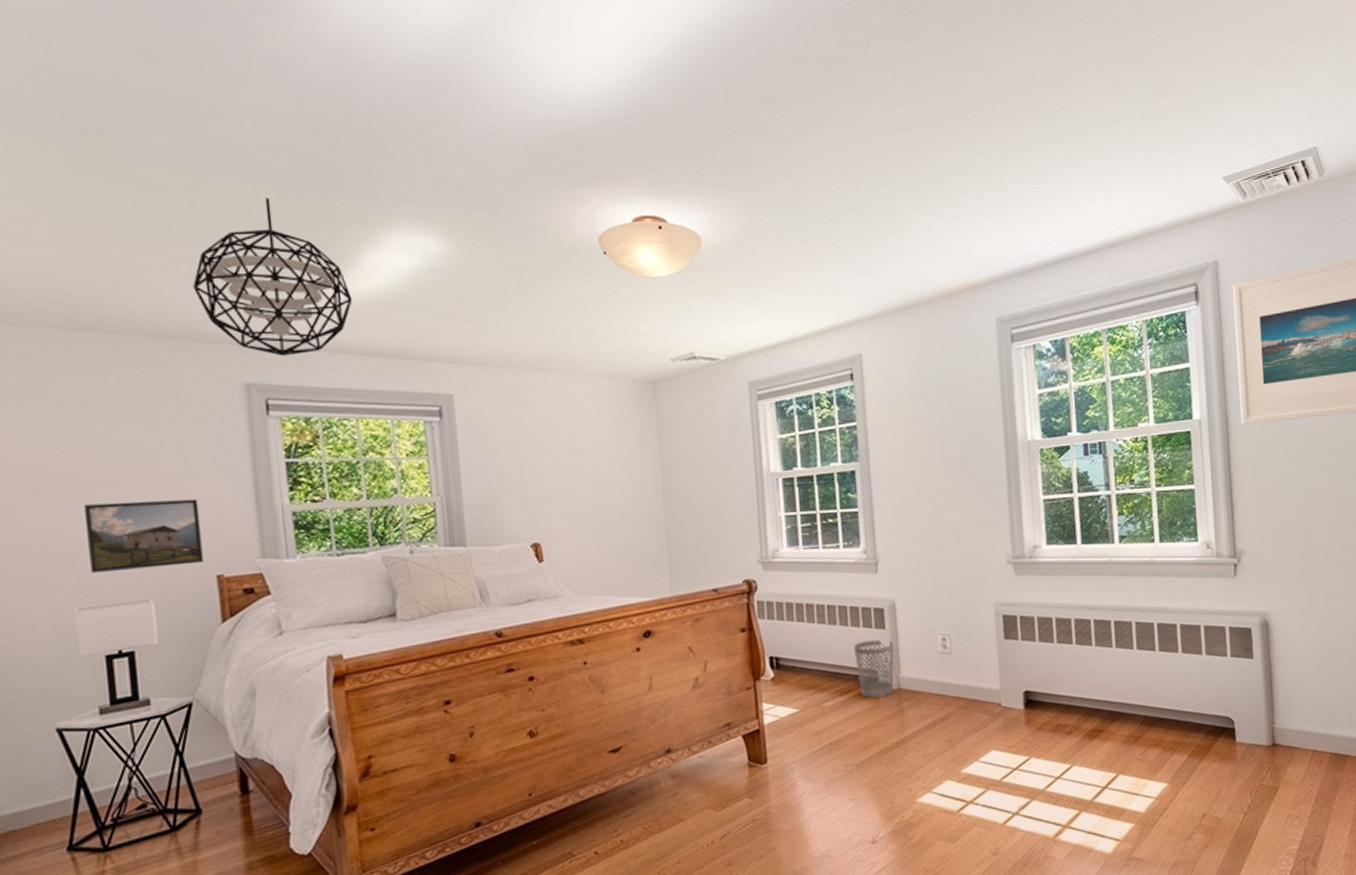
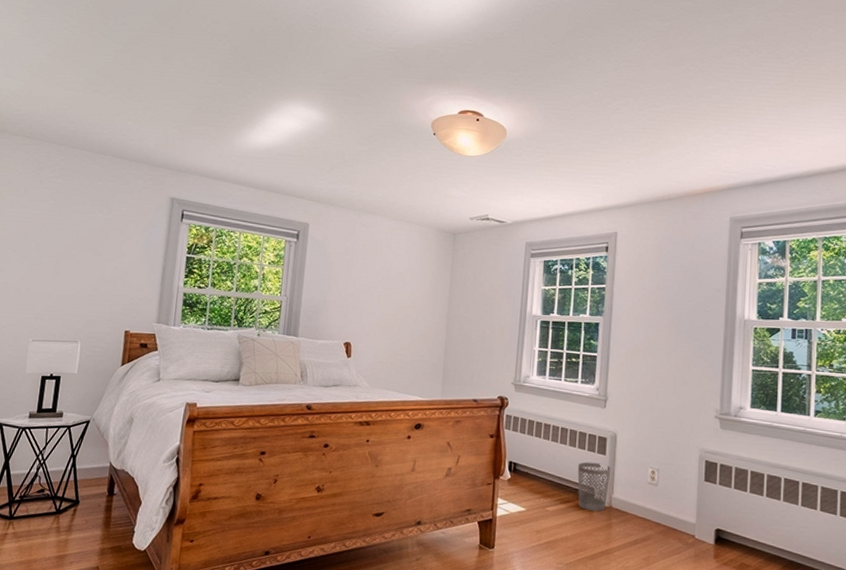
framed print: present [83,499,204,574] -> none [46,268,124,320]
pendant light: present [193,198,352,356] -> none [151,72,254,182]

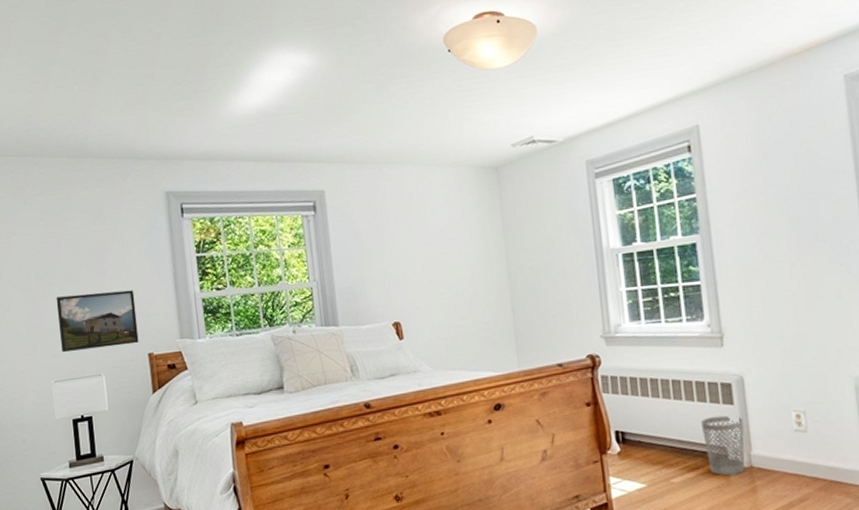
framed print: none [46,268,124,320] -> present [56,290,139,353]

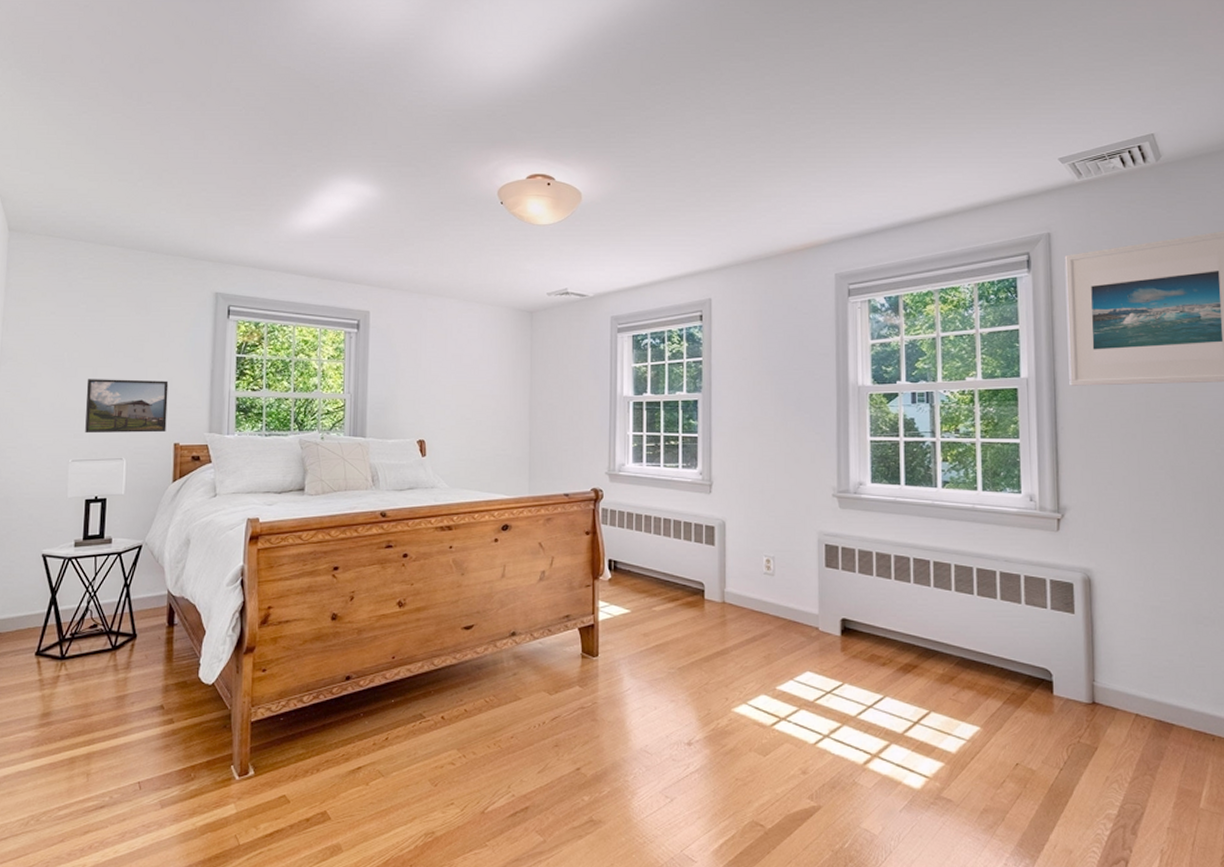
wastebasket: present [701,415,745,476] -> none [685,554,722,609]

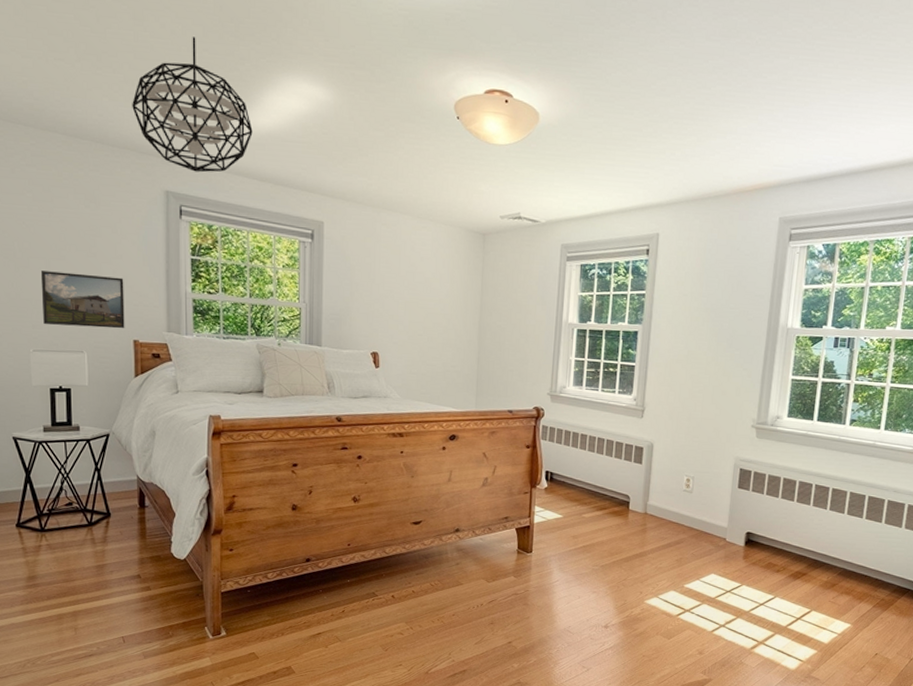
pendant light: none [188,150,302,273] -> present [132,37,253,173]

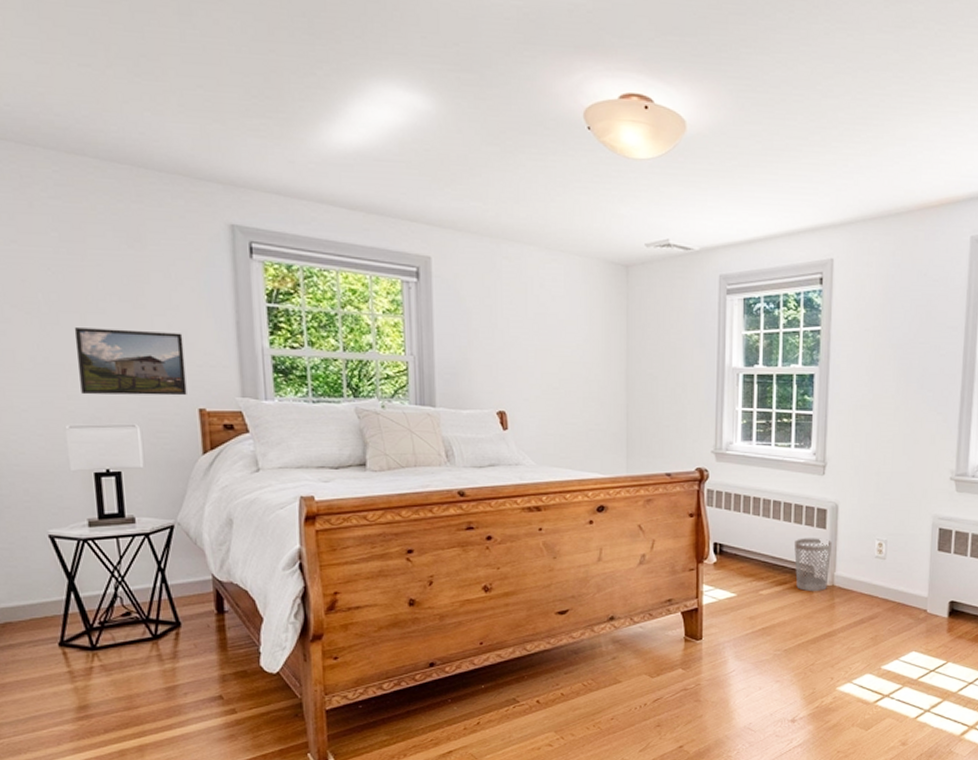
pendant light: present [132,37,253,173] -> none [181,35,337,201]
wastebasket: none [614,471,647,518] -> present [794,538,833,592]

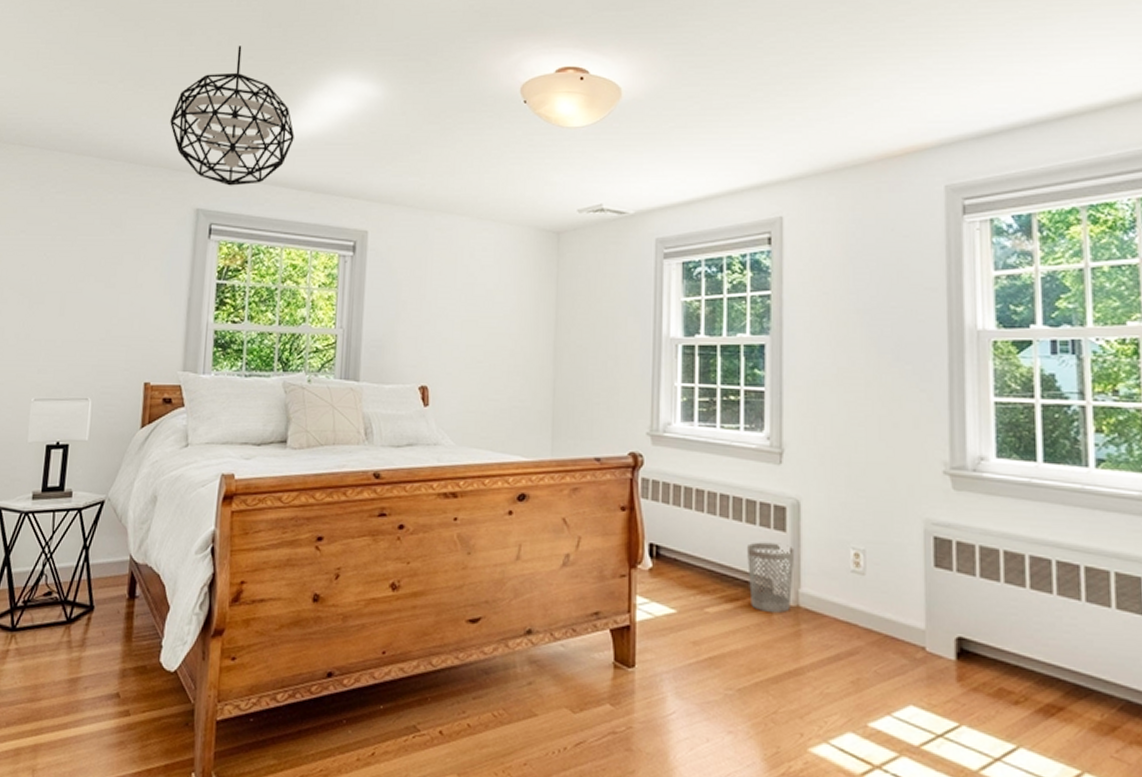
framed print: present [74,328,187,396] -> none [50,306,141,370]
pendant light: none [181,35,337,201] -> present [170,46,295,186]

